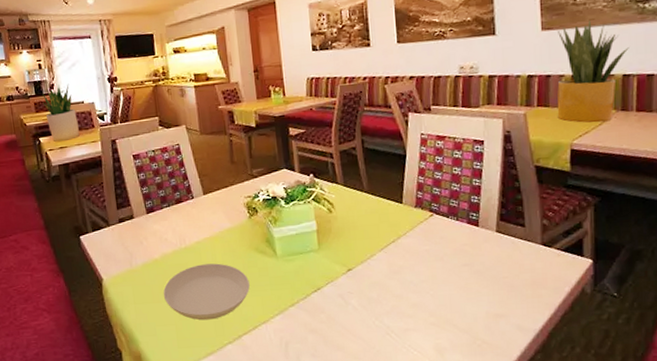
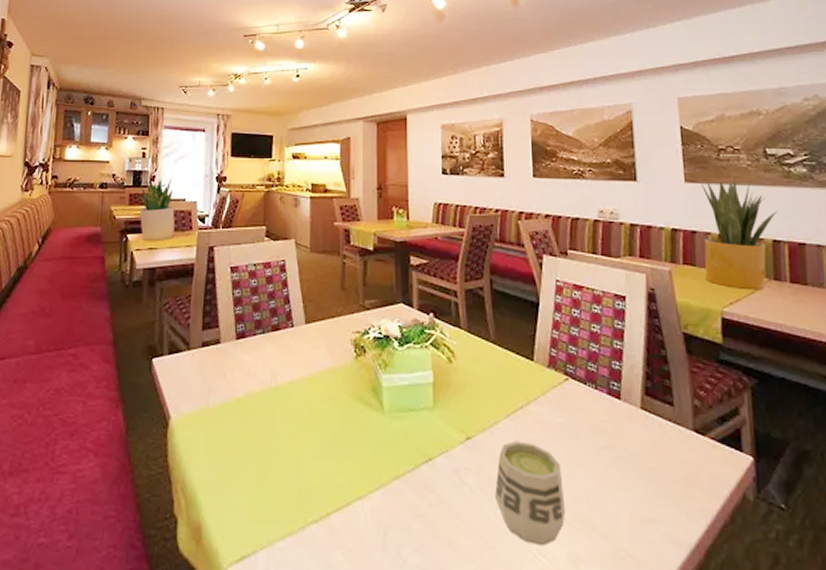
saucer: present [163,263,250,321] -> none [241,411,347,487]
cup: none [373,267,433,343] -> present [495,441,566,546]

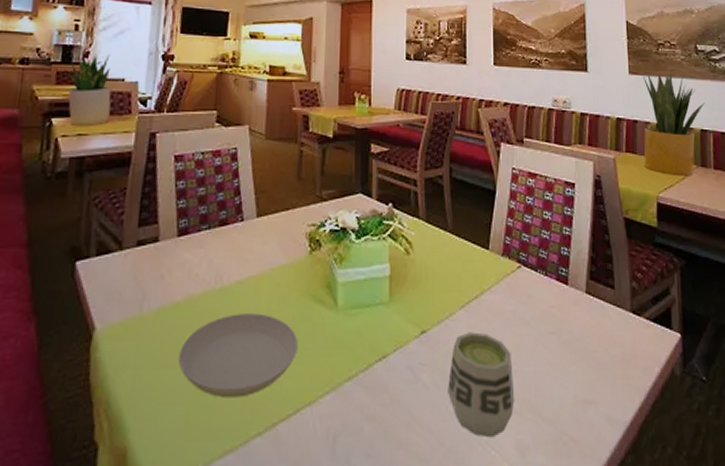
saucer: none [241,411,347,487] -> present [177,313,298,398]

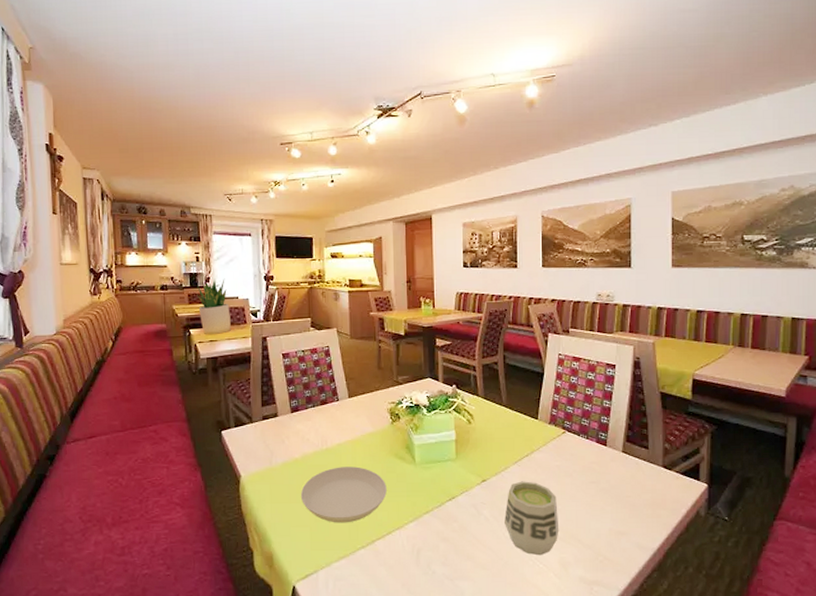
planter: present [642,71,705,177] -> none [682,262,747,356]

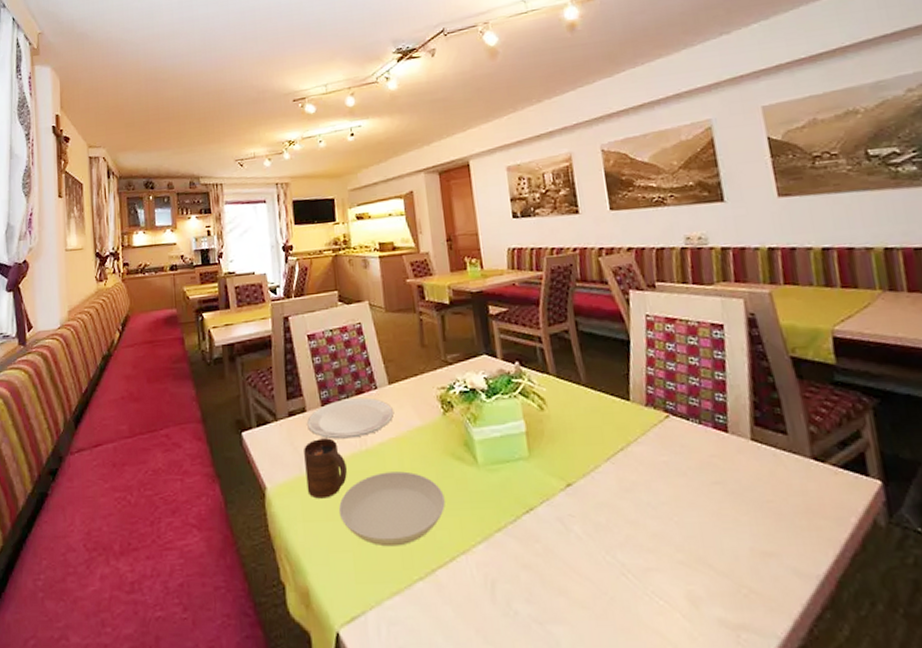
planter: present [196,278,231,335] -> none [209,252,248,319]
cup: none [274,438,310,486] -> present [304,438,348,499]
plate: none [278,407,352,440] -> present [307,397,395,439]
cup: present [504,481,559,556] -> none [602,484,680,588]

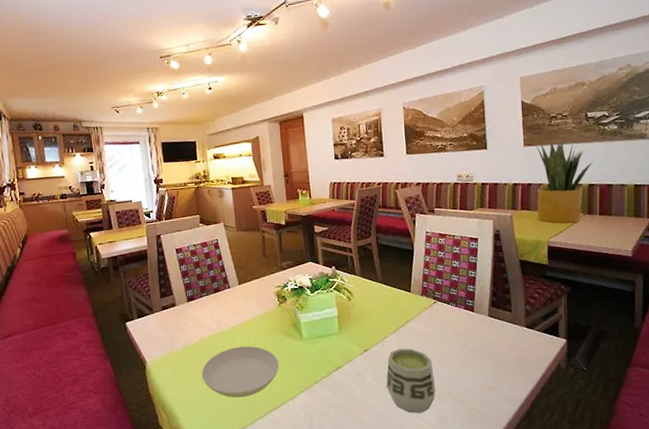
cup: present [304,438,348,499] -> none [174,325,208,368]
plate: present [307,397,395,439] -> none [177,294,243,325]
cup: none [602,484,680,588] -> present [386,348,436,414]
planter: none [796,186,887,305] -> present [536,139,593,224]

